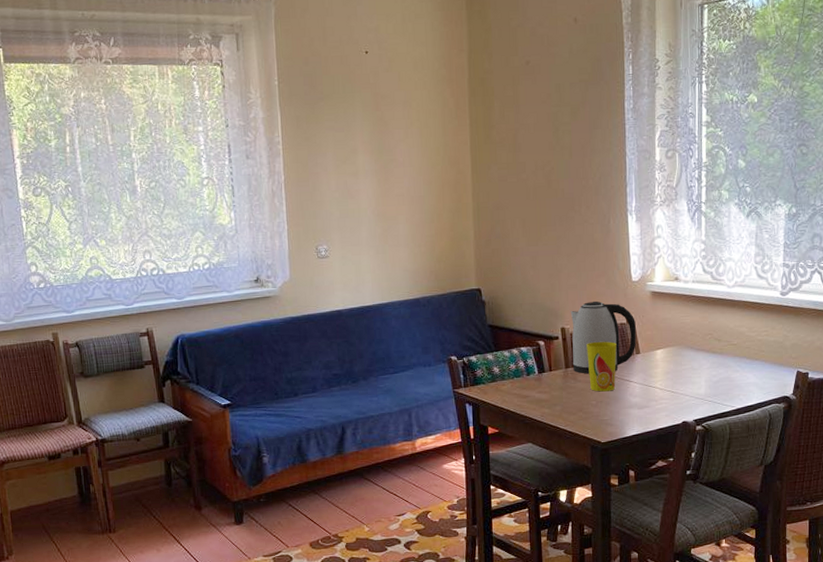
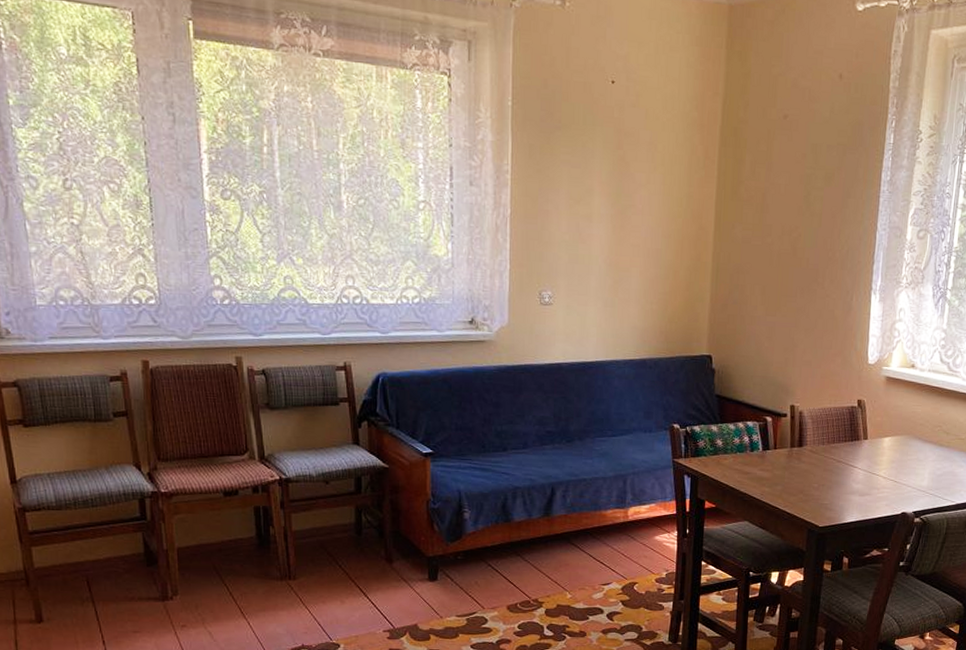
kettle: present [570,300,636,374] -> none [798,380,867,456]
cup: present [586,341,617,392] -> none [813,422,845,475]

